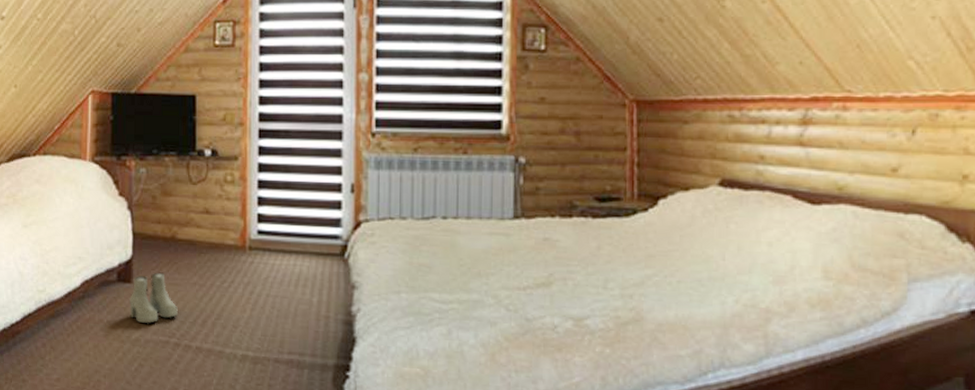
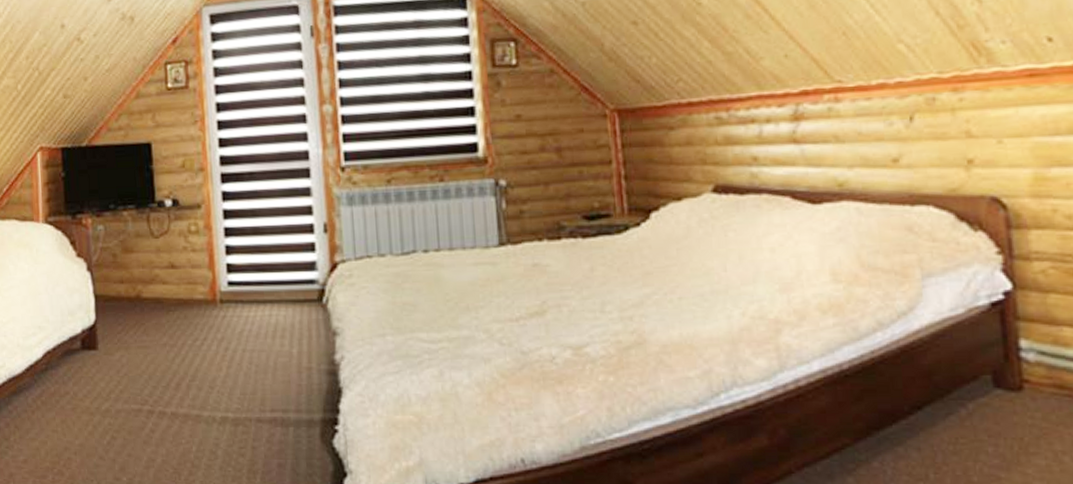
boots: present [129,272,179,324] -> none [96,335,150,393]

